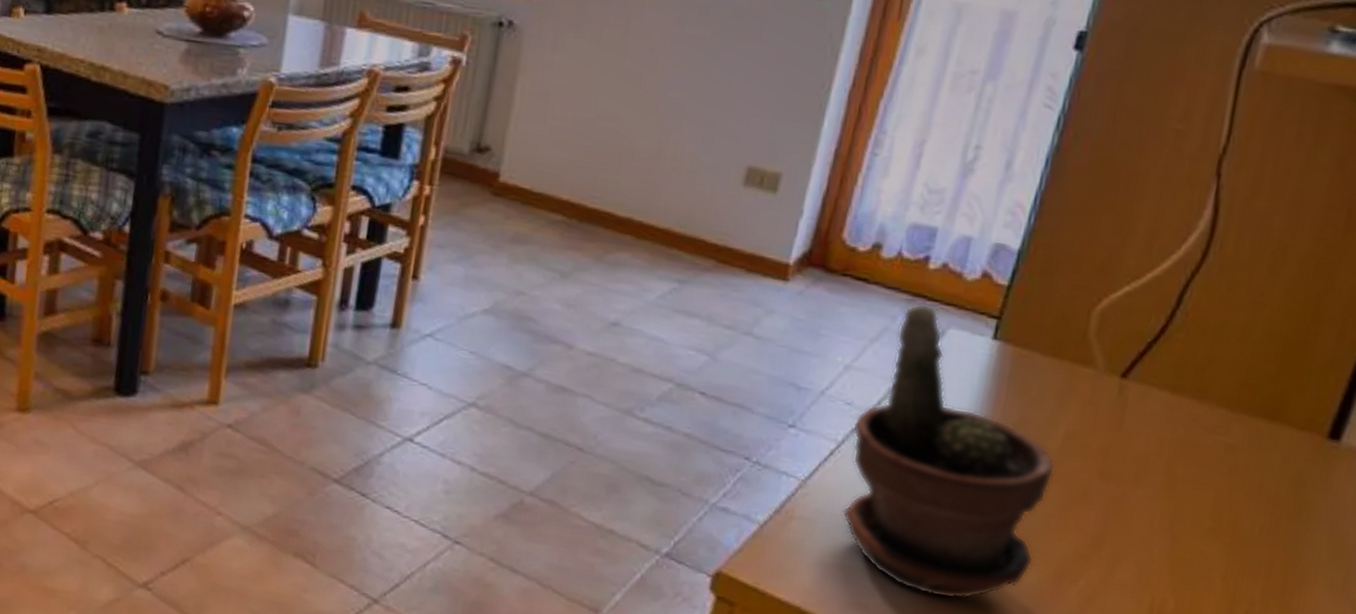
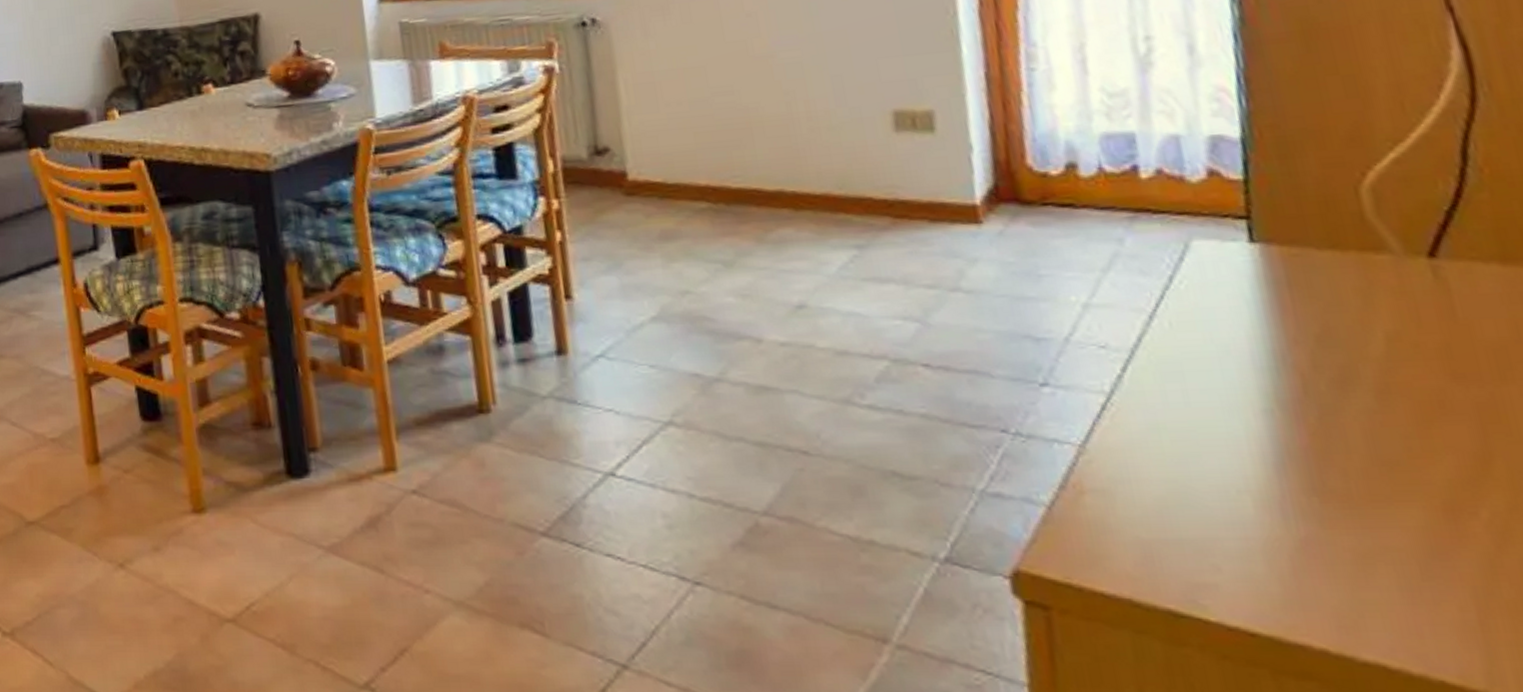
potted plant: present [841,303,1055,600] -> none [1117,218,1410,561]

